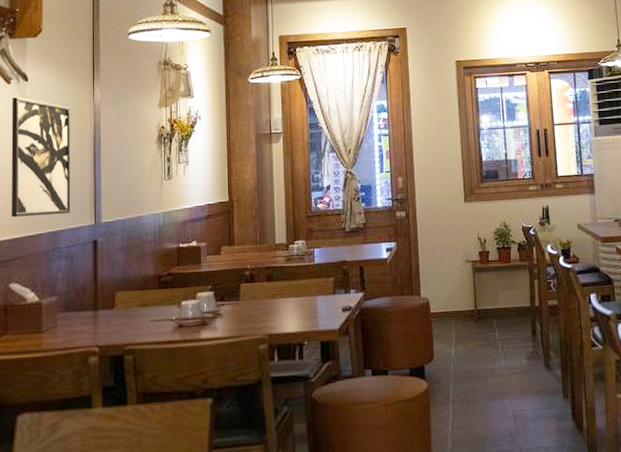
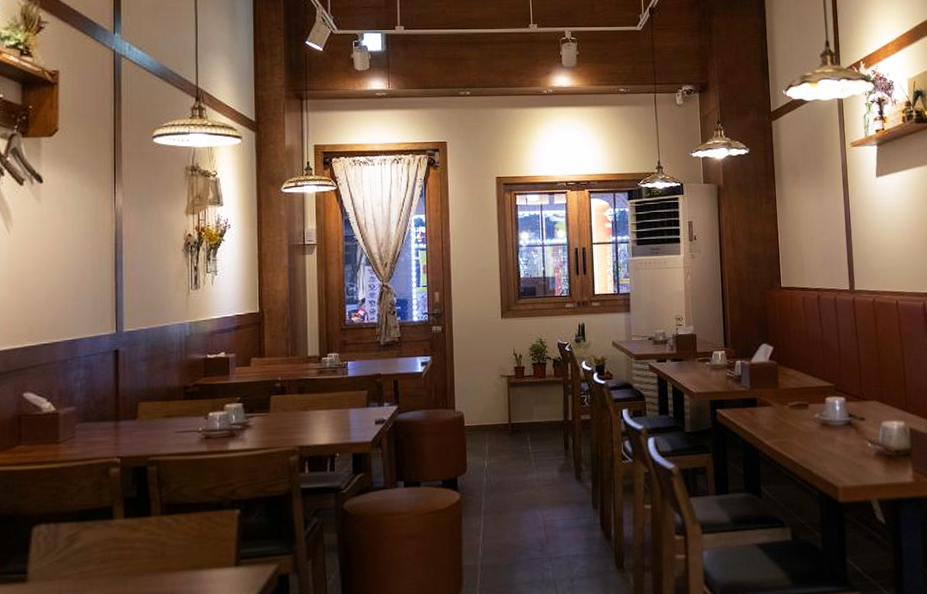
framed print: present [11,97,71,218] -> none [24,199,90,325]

